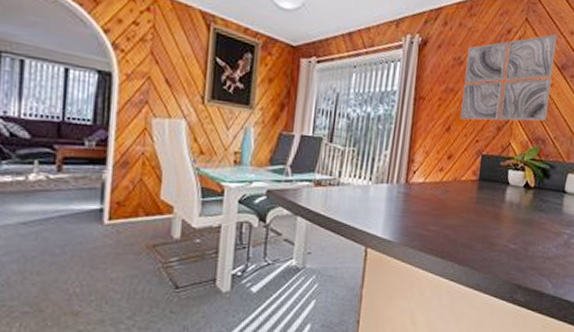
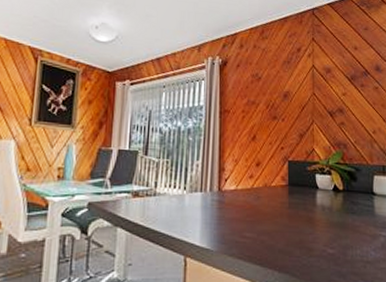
wall art: present [460,34,558,122] -> none [264,50,345,130]

